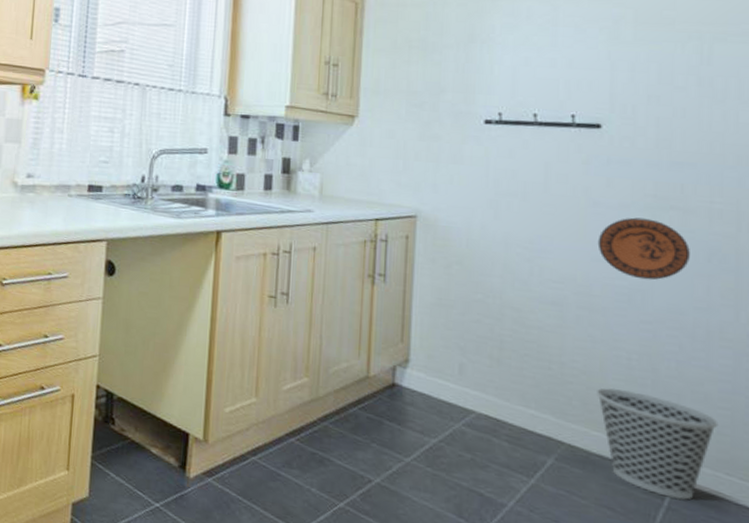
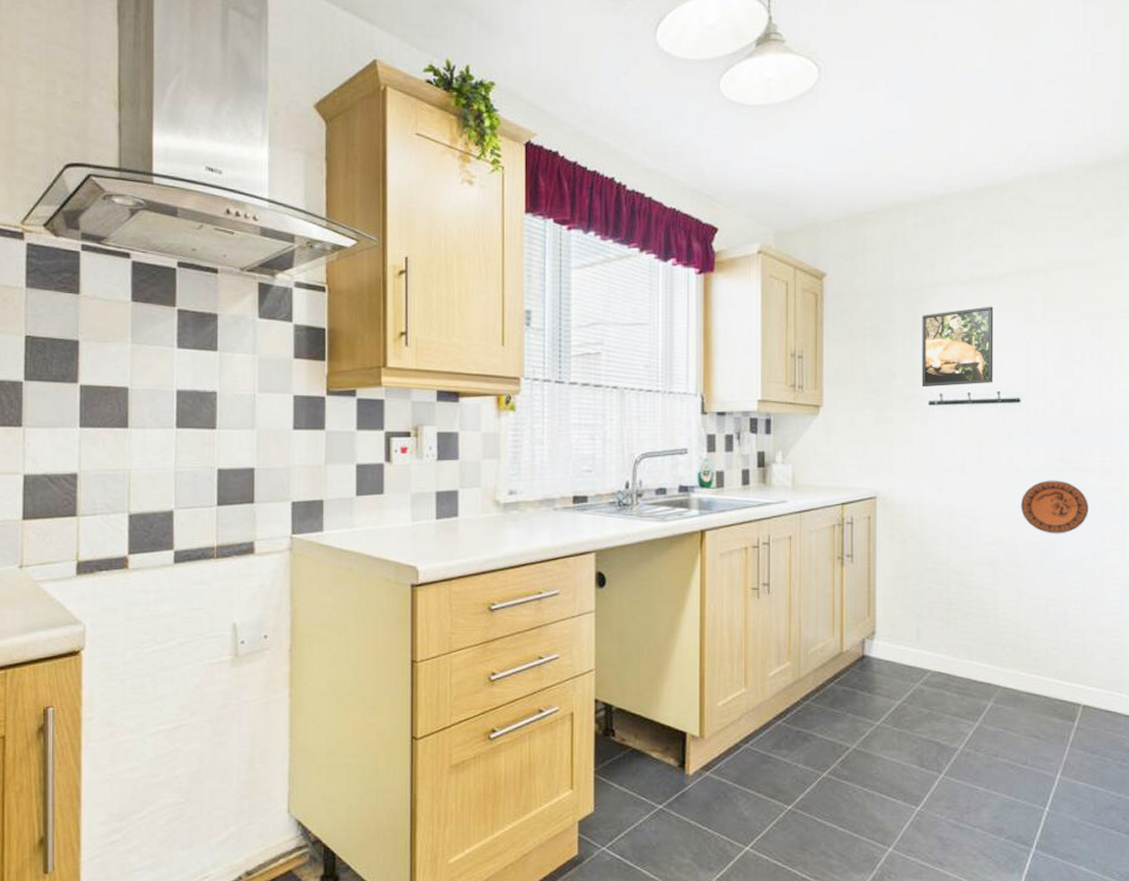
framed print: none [476,22,570,106] -> present [922,306,994,388]
wastebasket: present [597,387,719,500] -> none [1023,632,1112,720]

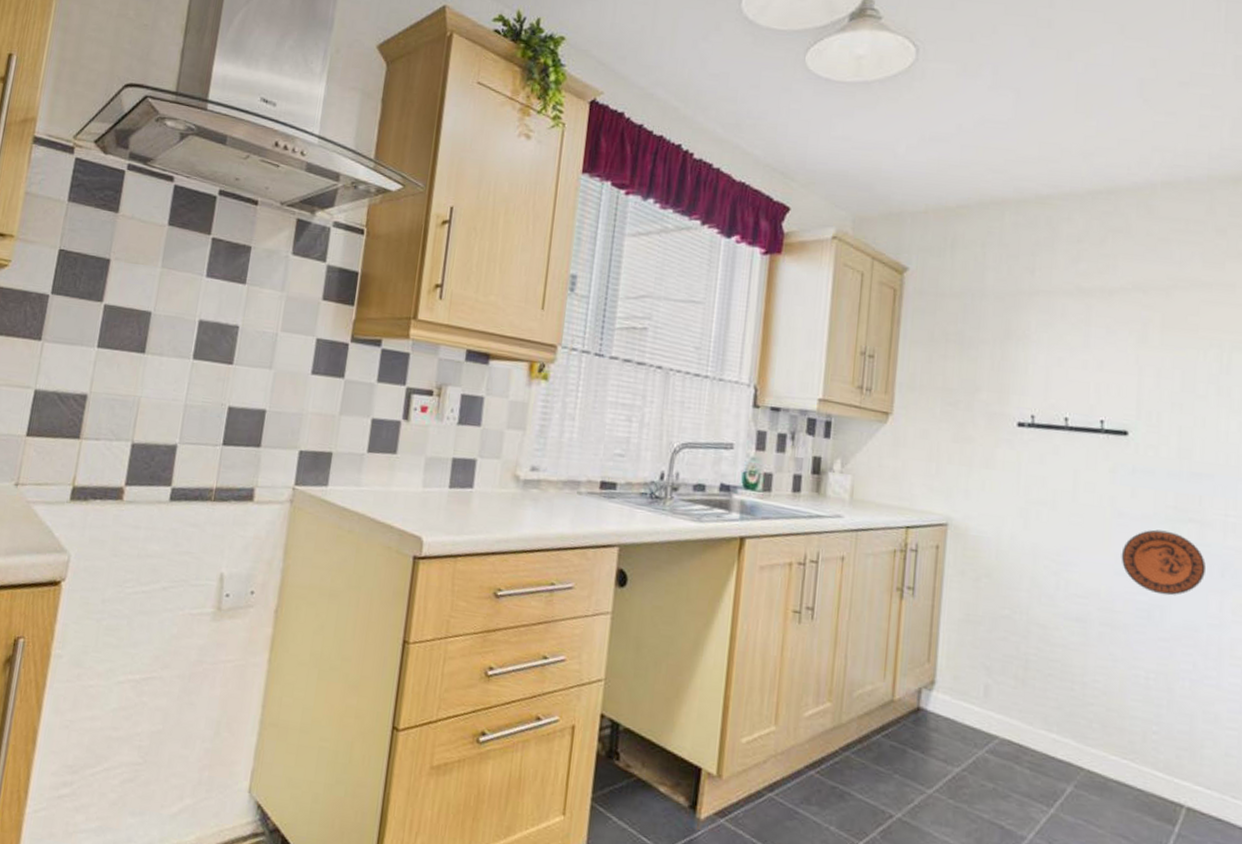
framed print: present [922,306,994,388] -> none [1010,322,1102,410]

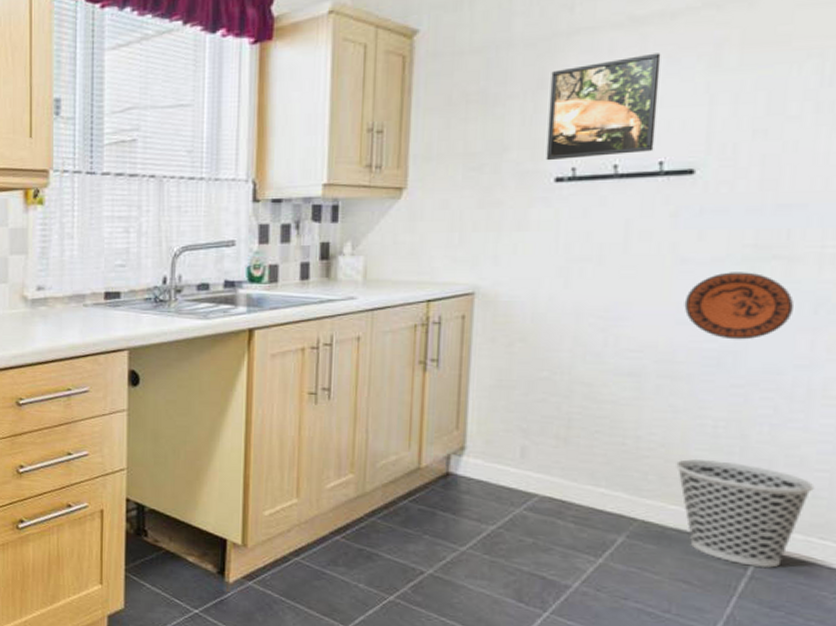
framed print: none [1010,322,1102,410] -> present [546,53,661,161]
wastebasket: none [1116,709,1227,826] -> present [676,458,815,569]

